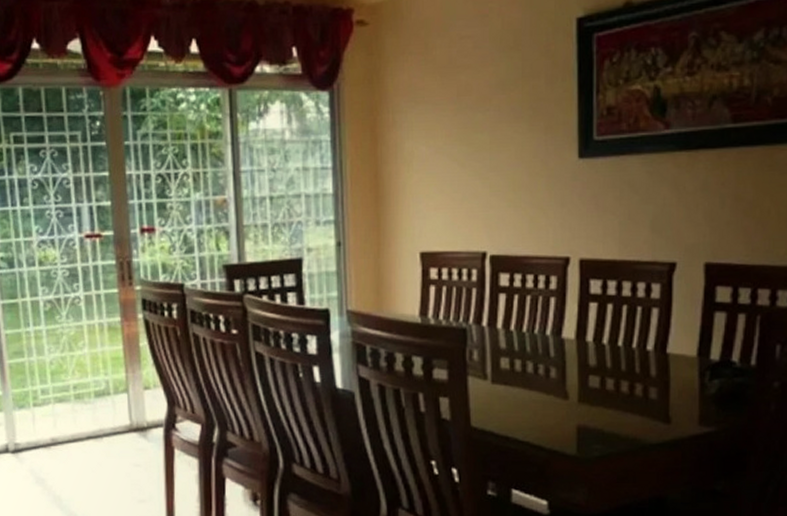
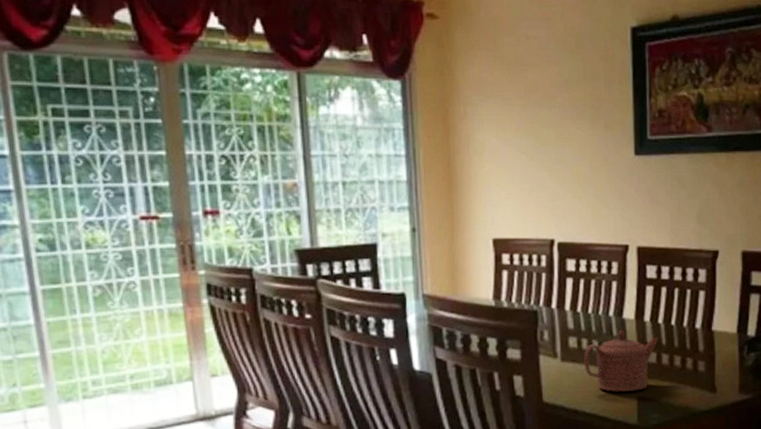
teapot: none [516,351,603,420] -> present [583,330,659,393]

